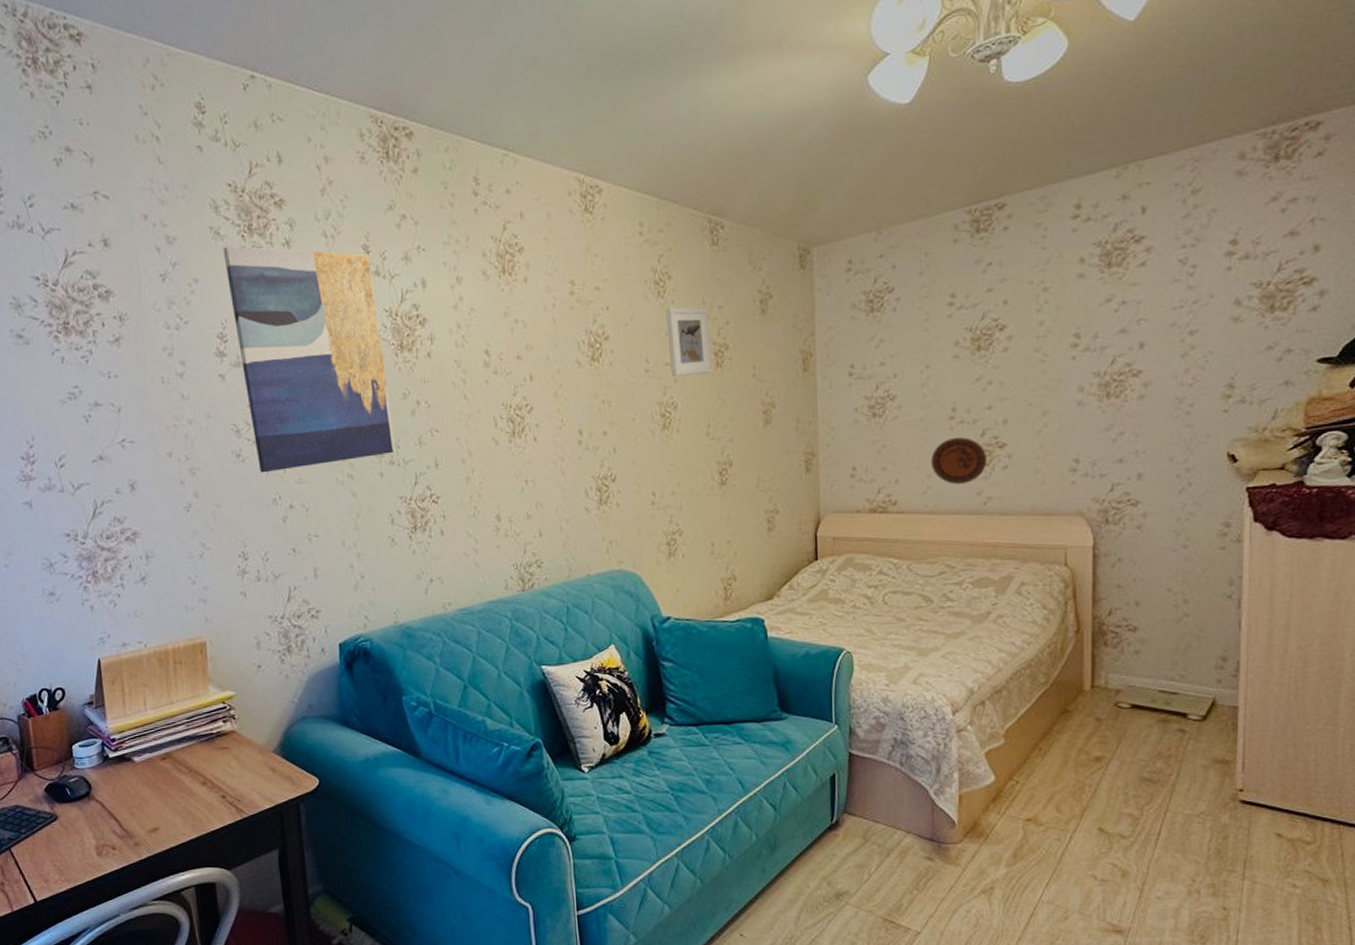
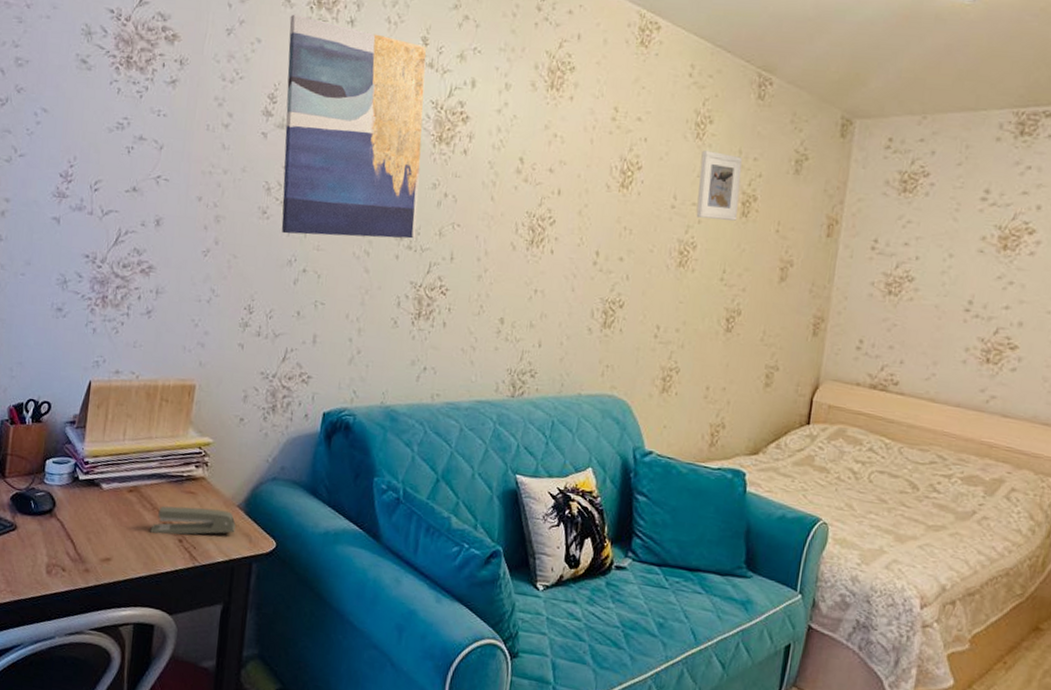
stapler: none [191,758,276,796] -> present [150,505,236,535]
decorative plate: present [930,437,986,485] -> none [938,330,997,378]

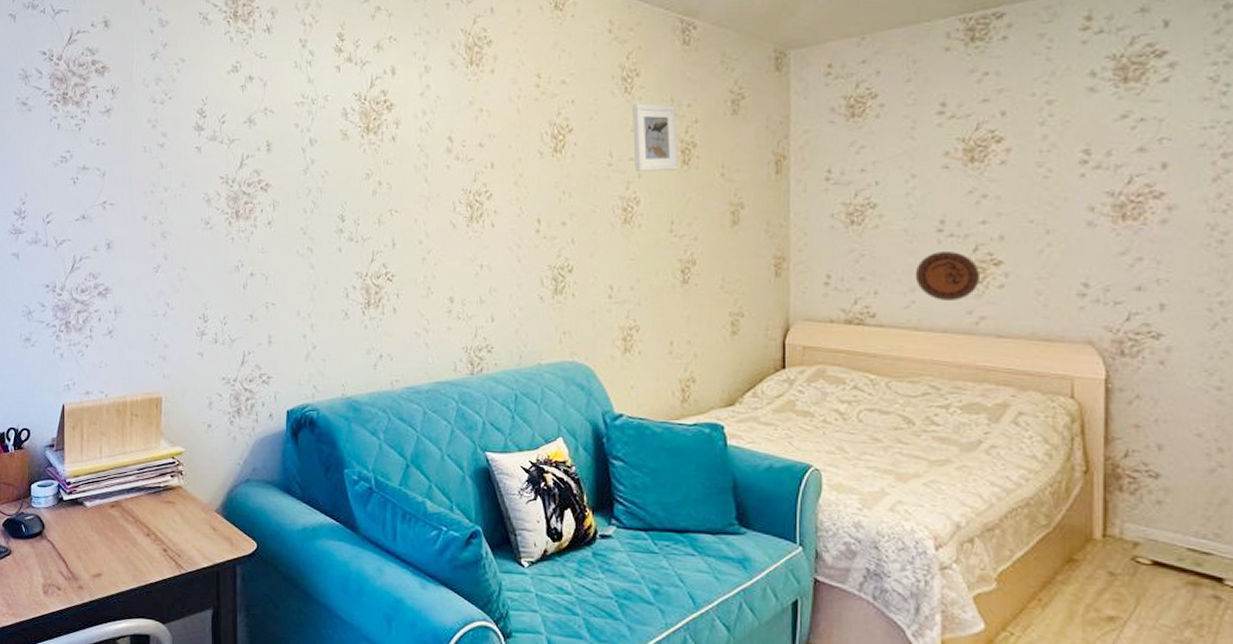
stapler: present [150,505,236,535] -> none [135,516,216,546]
wall art: present [281,14,427,239] -> none [209,30,356,241]
decorative plate: none [938,330,997,378] -> present [915,252,979,300]

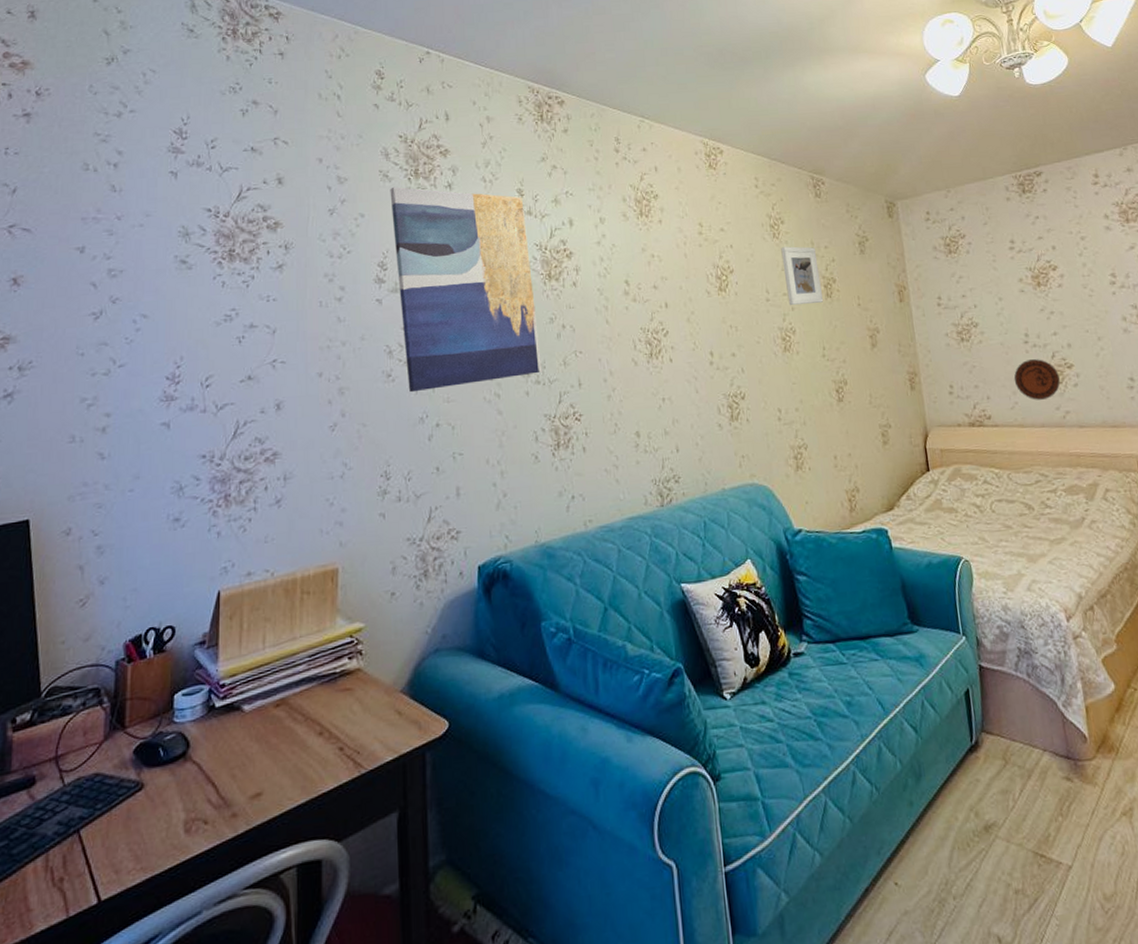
wall art: none [209,30,356,241] -> present [390,186,542,393]

